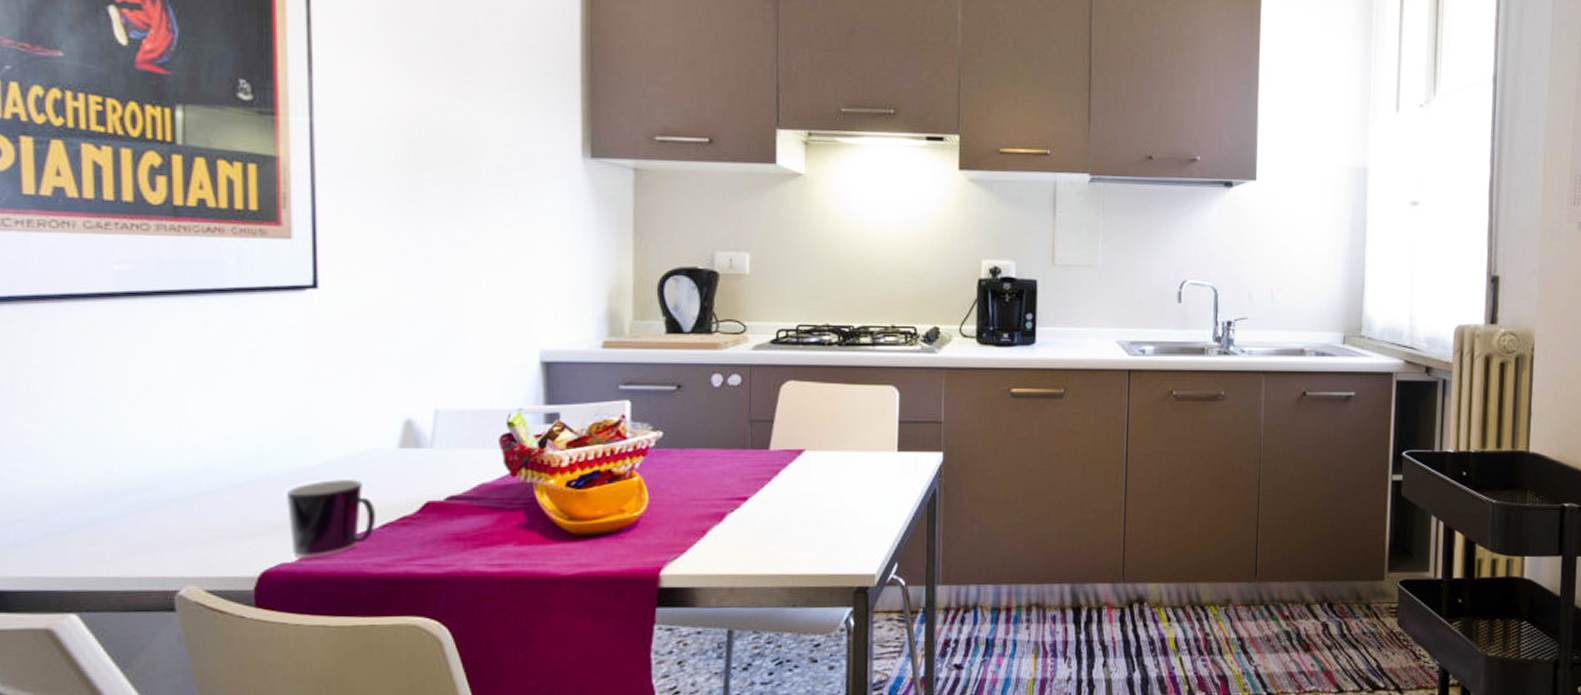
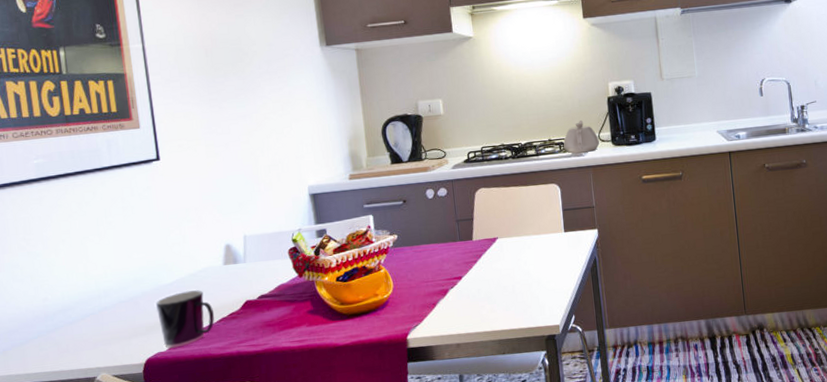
teapot: none [910,306,960,348] -> present [563,120,599,154]

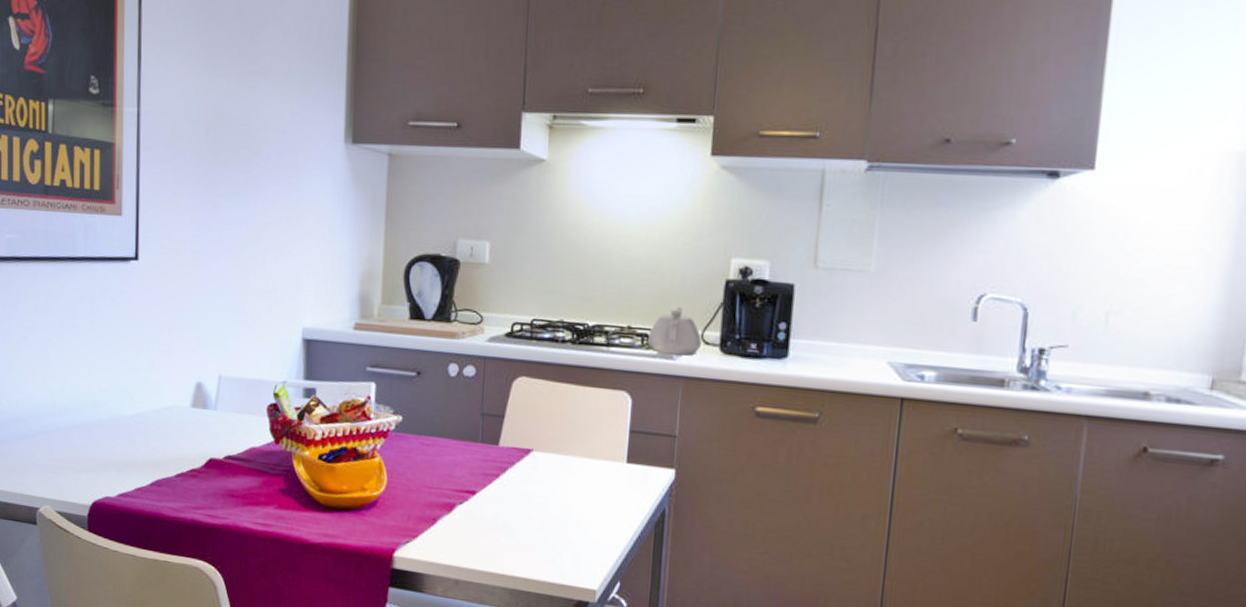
mug: present [155,290,215,349] -> none [110,429,173,498]

